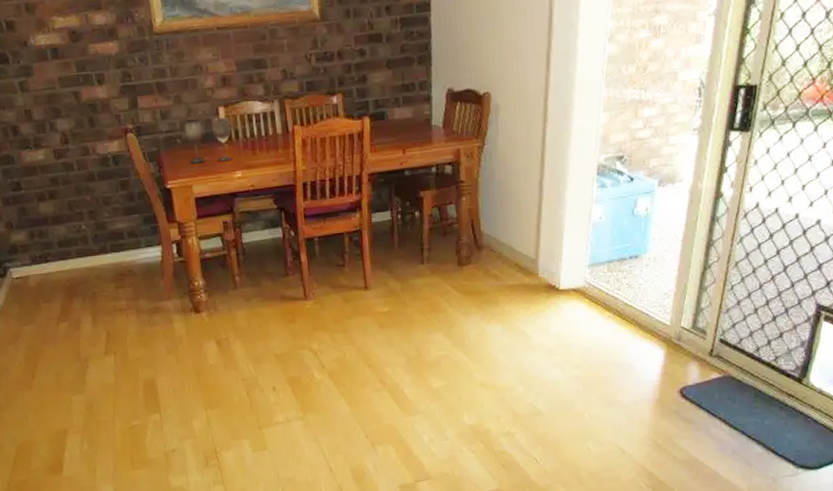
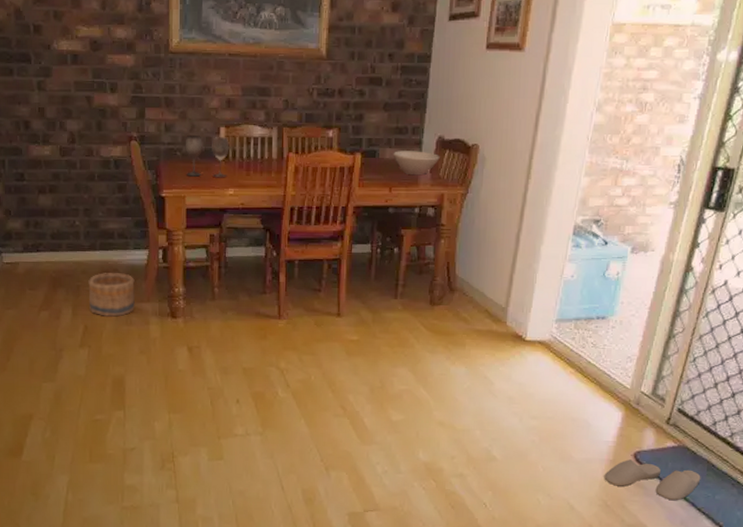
basket: none [104,273,156,320] -> present [88,272,135,317]
bowl: none [402,106,452,134] -> present [393,151,440,176]
slippers: none [652,396,749,432] -> present [604,459,701,501]

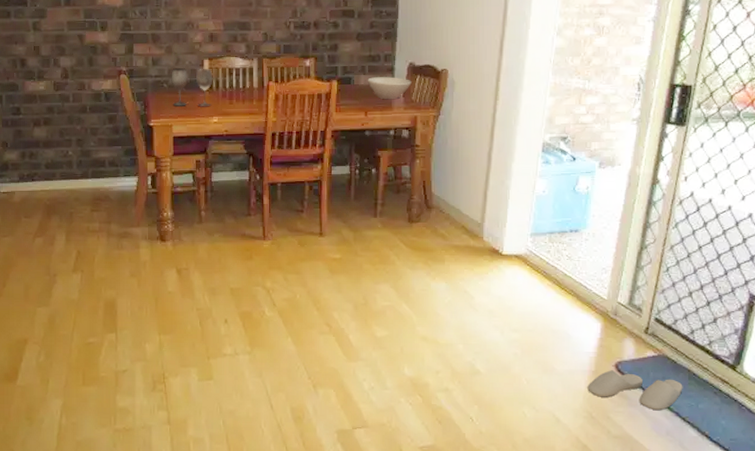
basket: present [88,272,135,317] -> none [81,198,125,242]

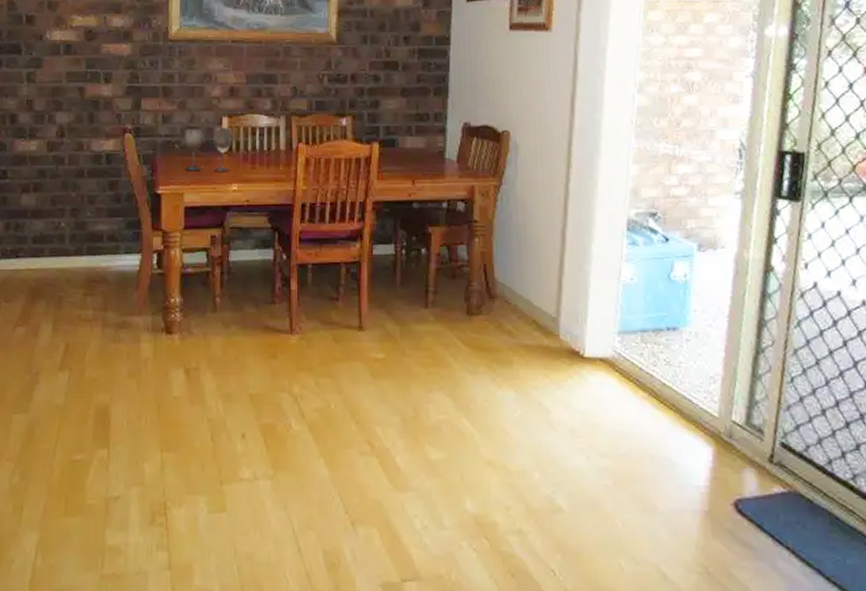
bowl: present [367,77,412,100] -> none [414,139,467,166]
slippers: present [587,370,683,411] -> none [700,510,824,567]

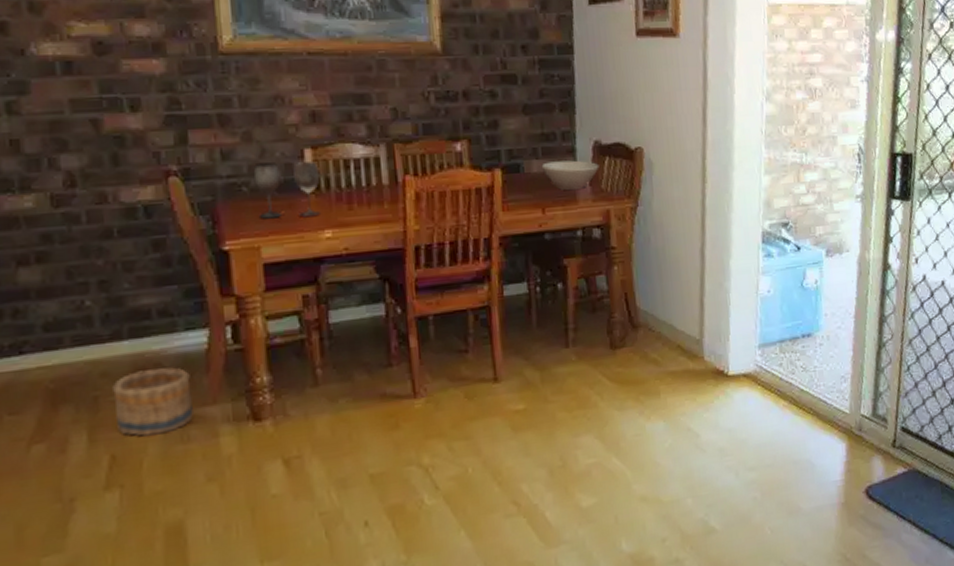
basket: none [71,280,125,333] -> present [113,367,193,437]
bowl: none [414,139,467,166] -> present [541,160,599,191]

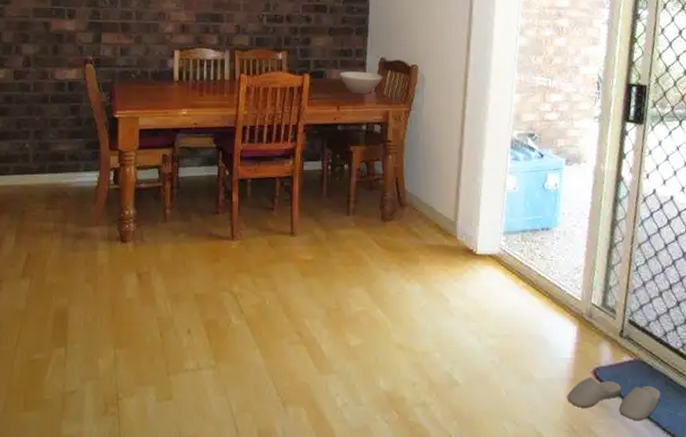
basket: present [113,367,193,437] -> none [33,195,84,243]
wineglass: present [253,161,322,219] -> none [139,59,183,99]
slippers: none [838,496,937,537] -> present [567,377,661,421]

